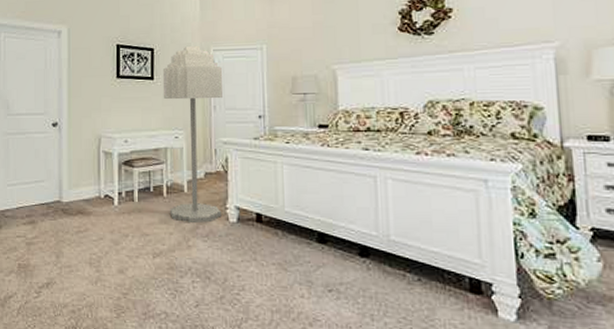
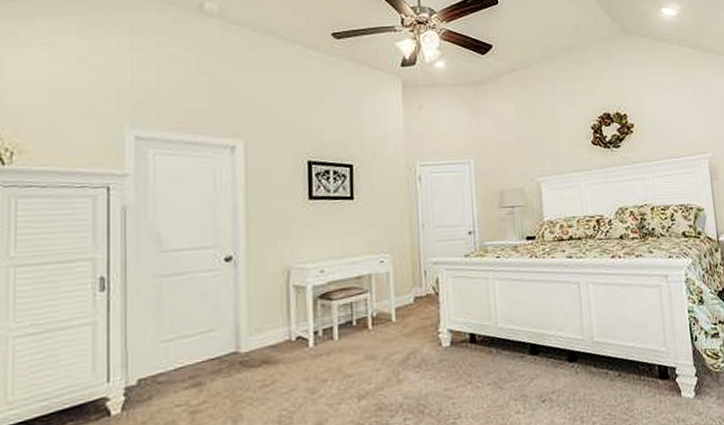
floor lamp: present [162,45,224,224] -> none [363,161,434,356]

